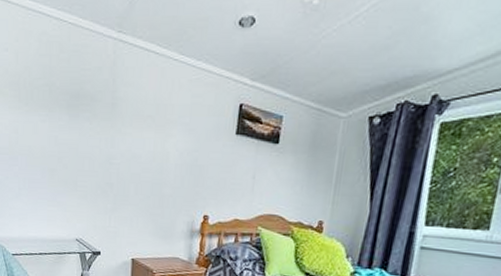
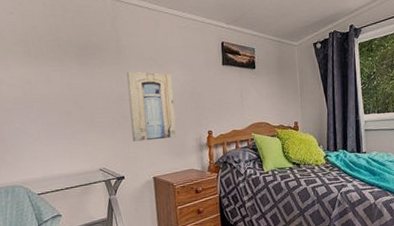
wall art: none [115,131,171,217] -> present [126,71,176,142]

